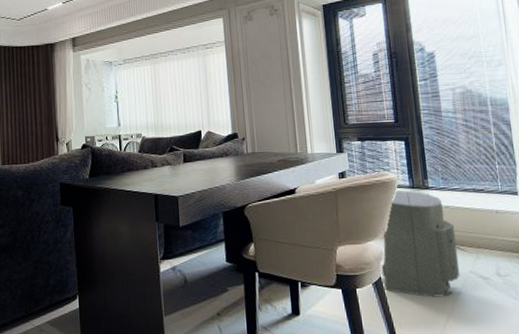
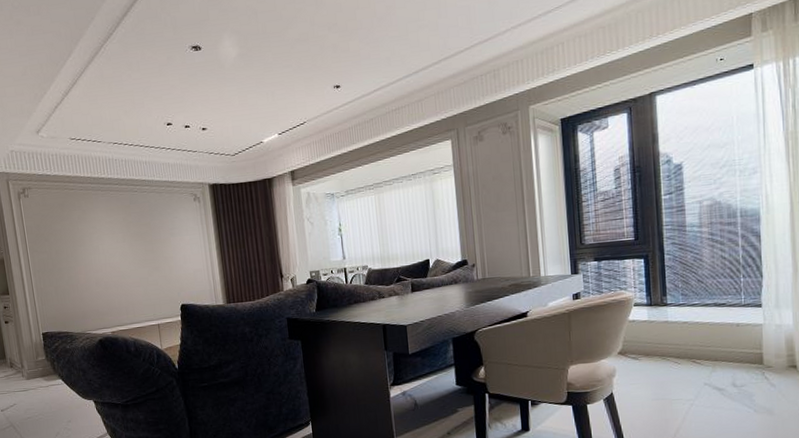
air purifier: present [381,189,460,297] -> none [613,308,695,410]

